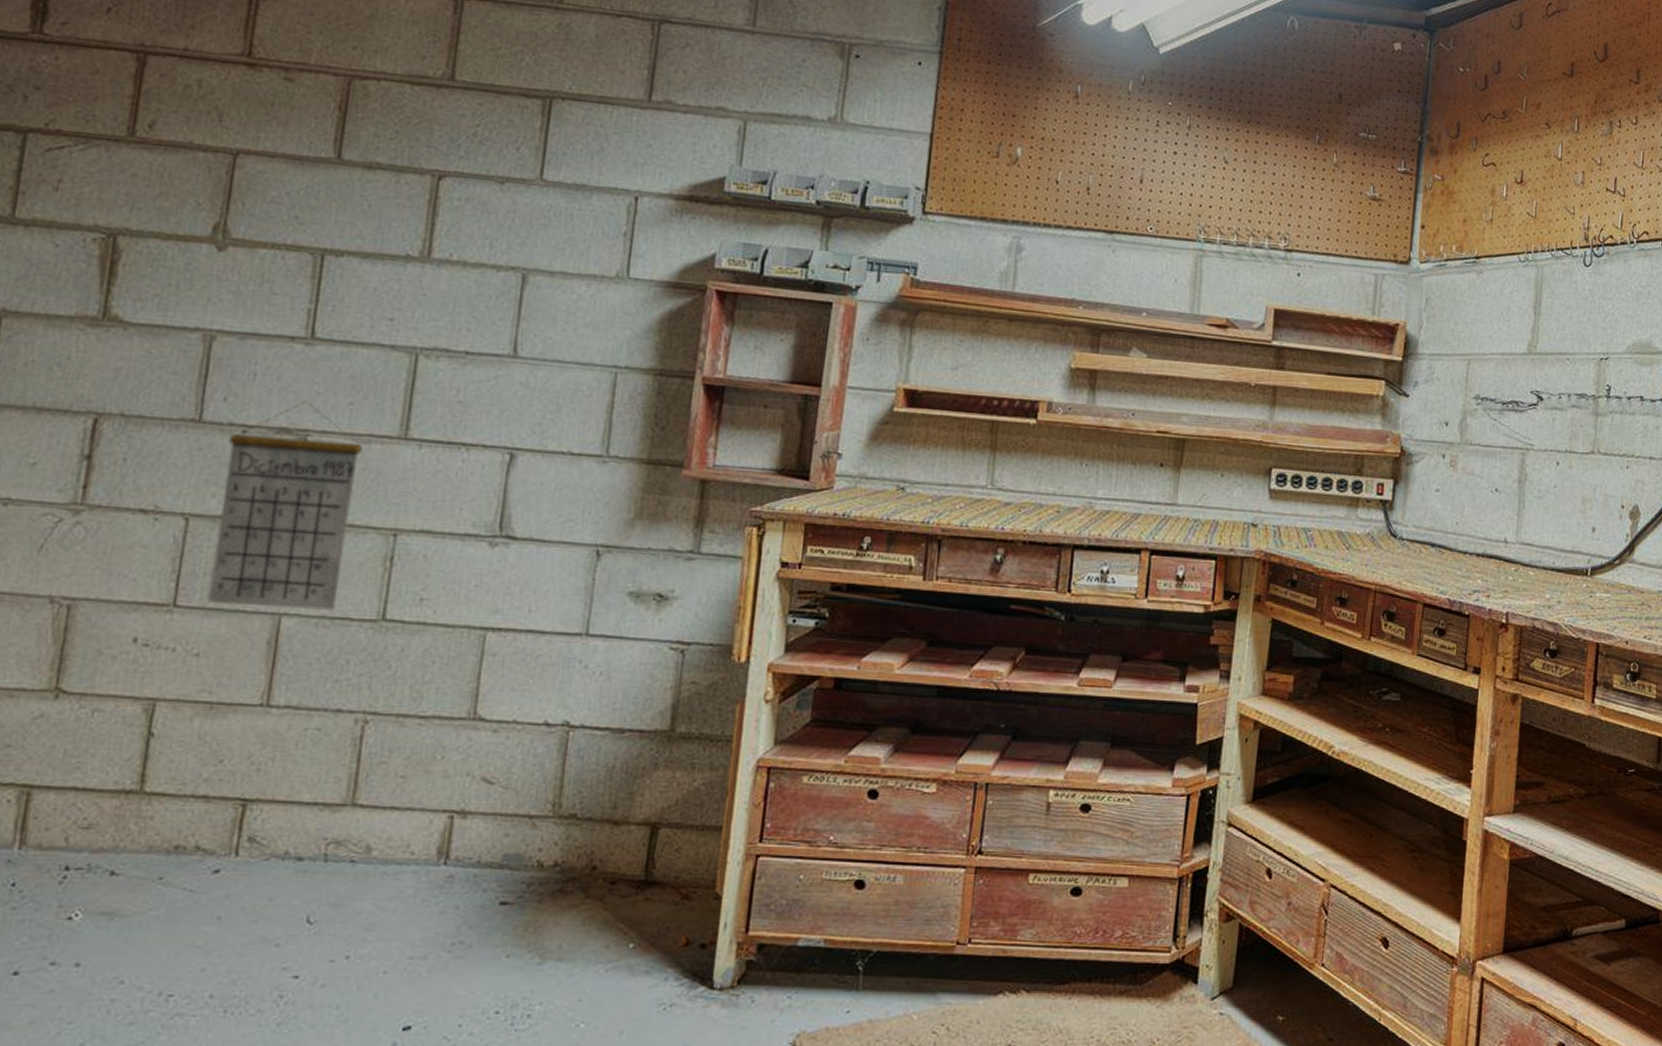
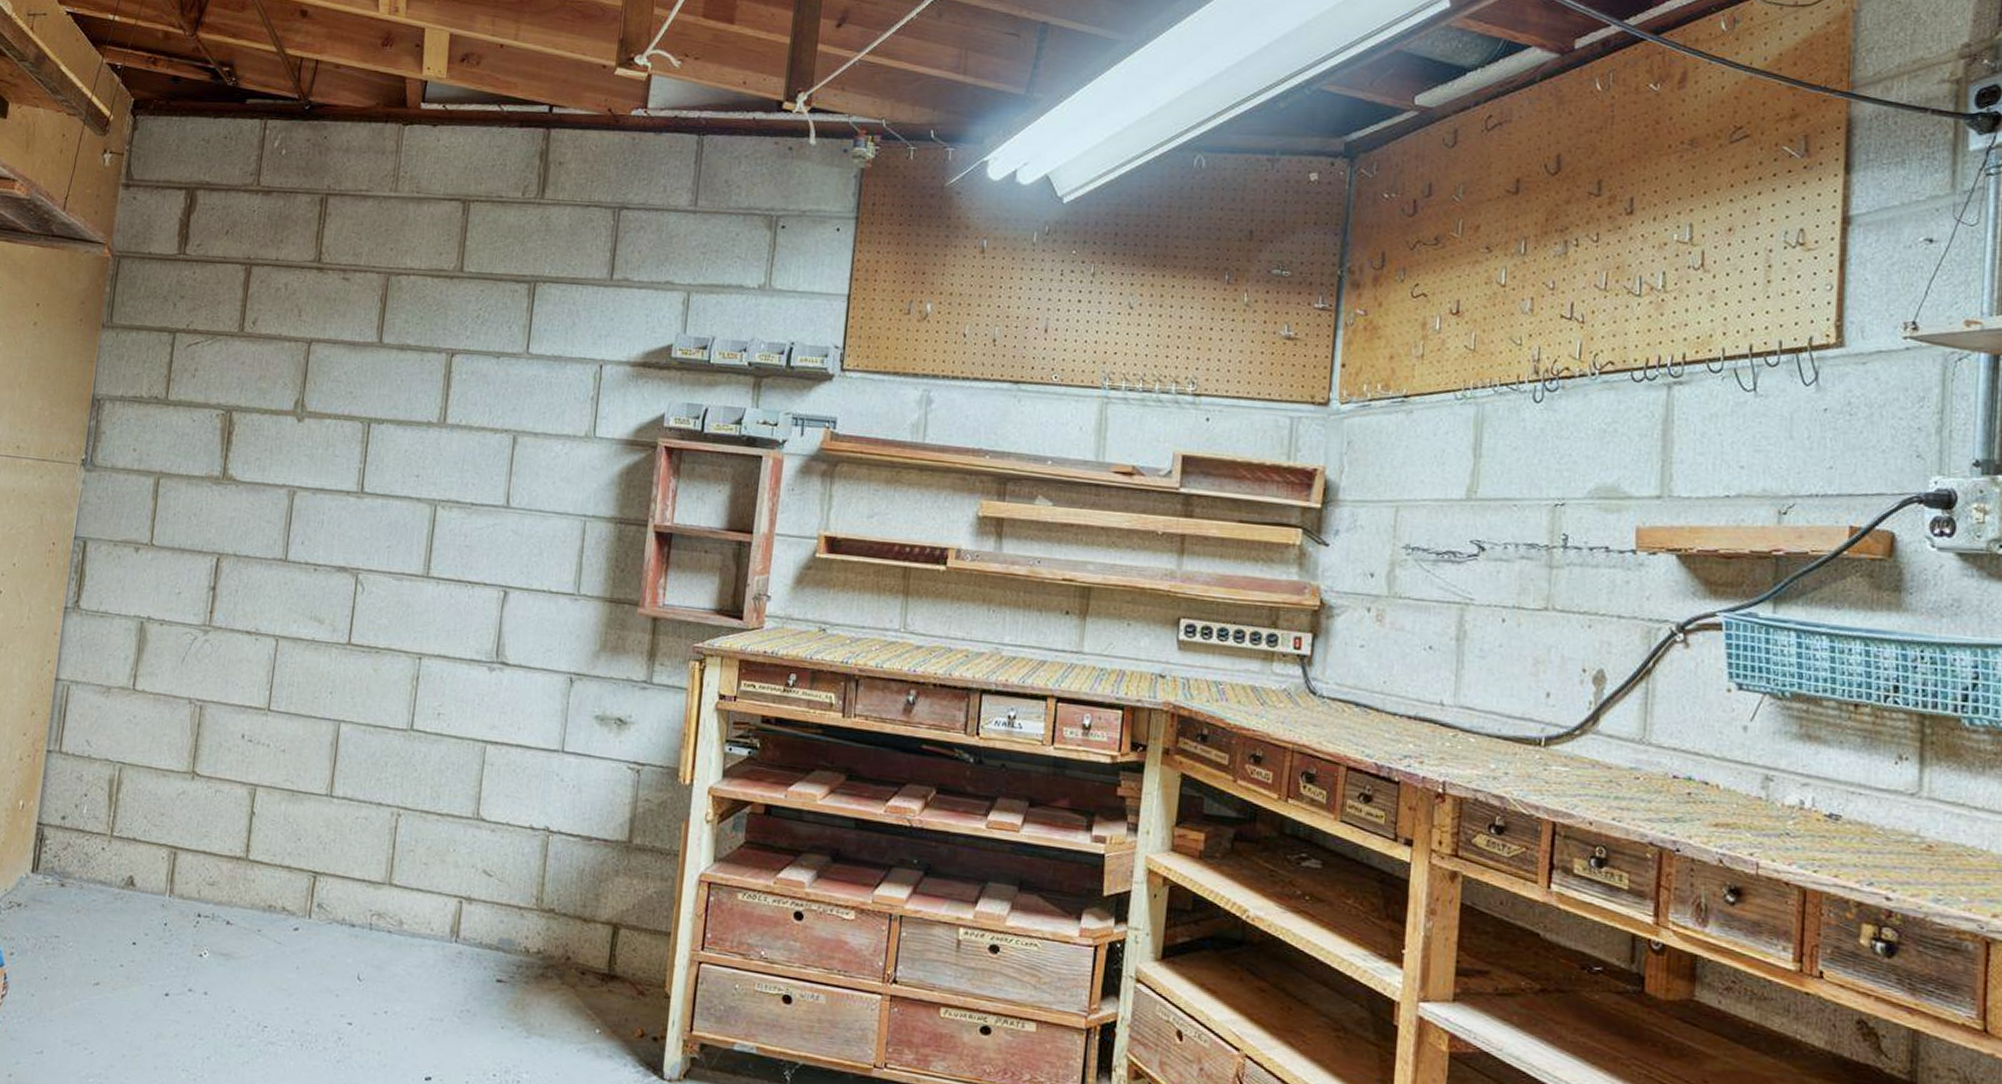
calendar: present [207,401,363,610] -> none [290,544,397,720]

